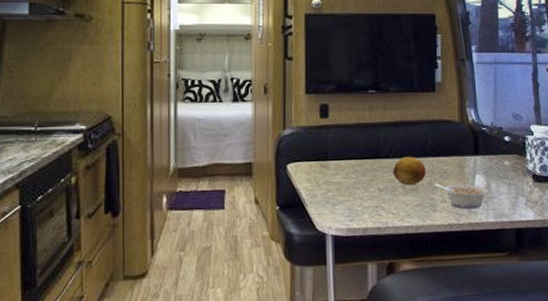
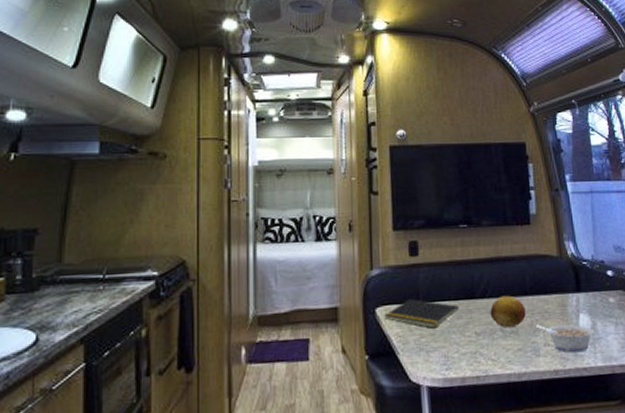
notepad: none [294,157,364,184] -> present [384,299,459,329]

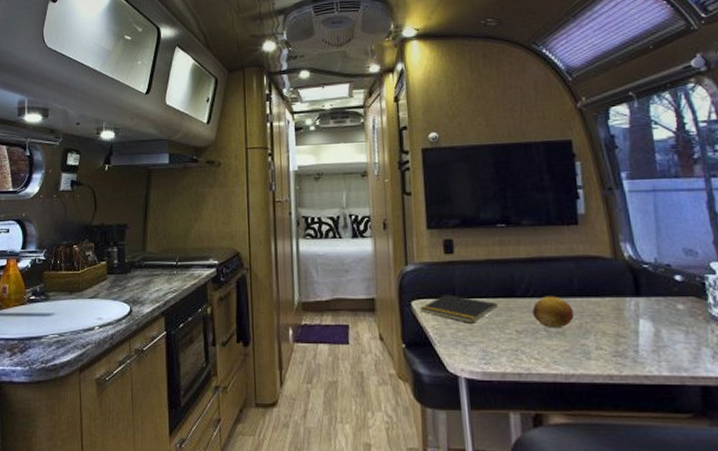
legume: present [536,324,594,352] -> none [586,327,658,358]

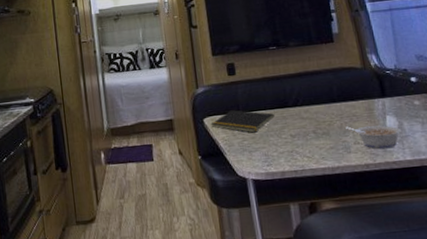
fruit: present [532,296,574,327] -> none [302,103,336,130]
legume: none [586,327,658,358] -> present [345,125,402,149]

